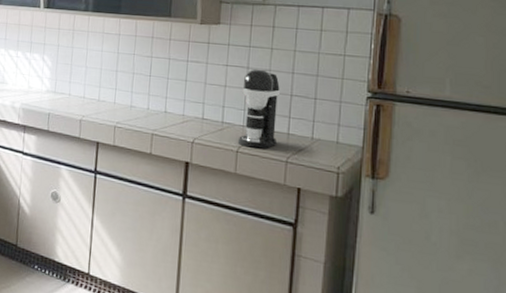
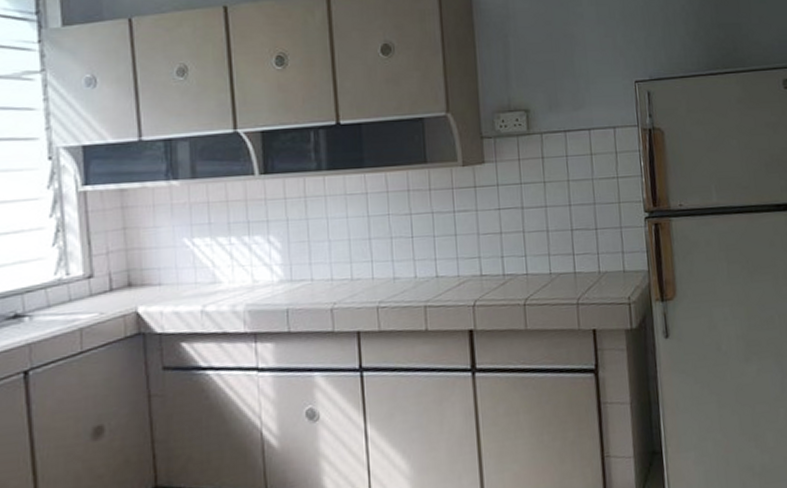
coffee maker: present [237,69,281,149] -> none [519,207,564,298]

